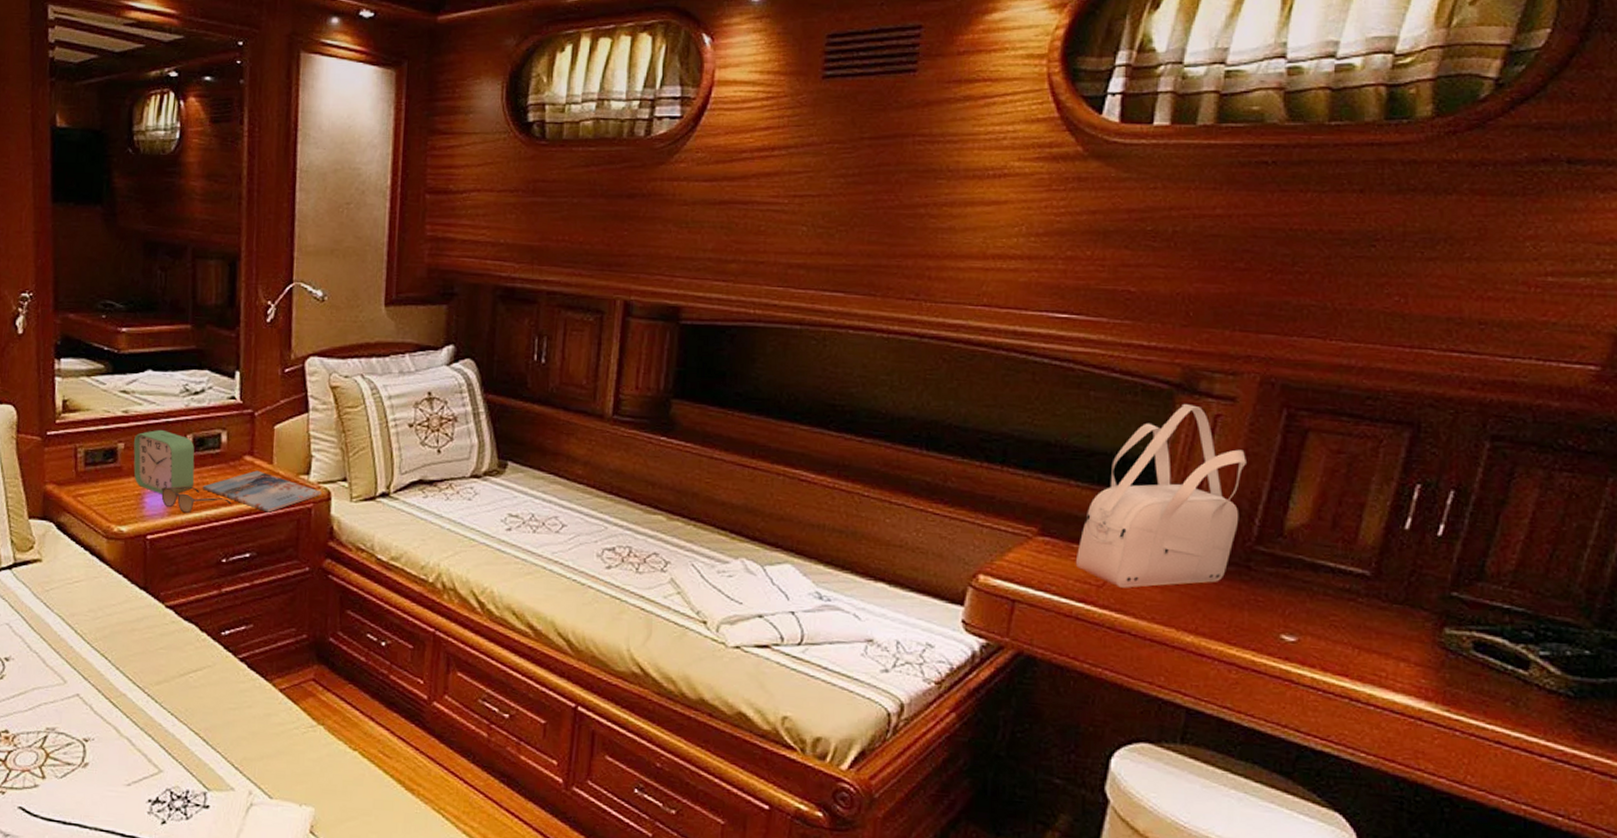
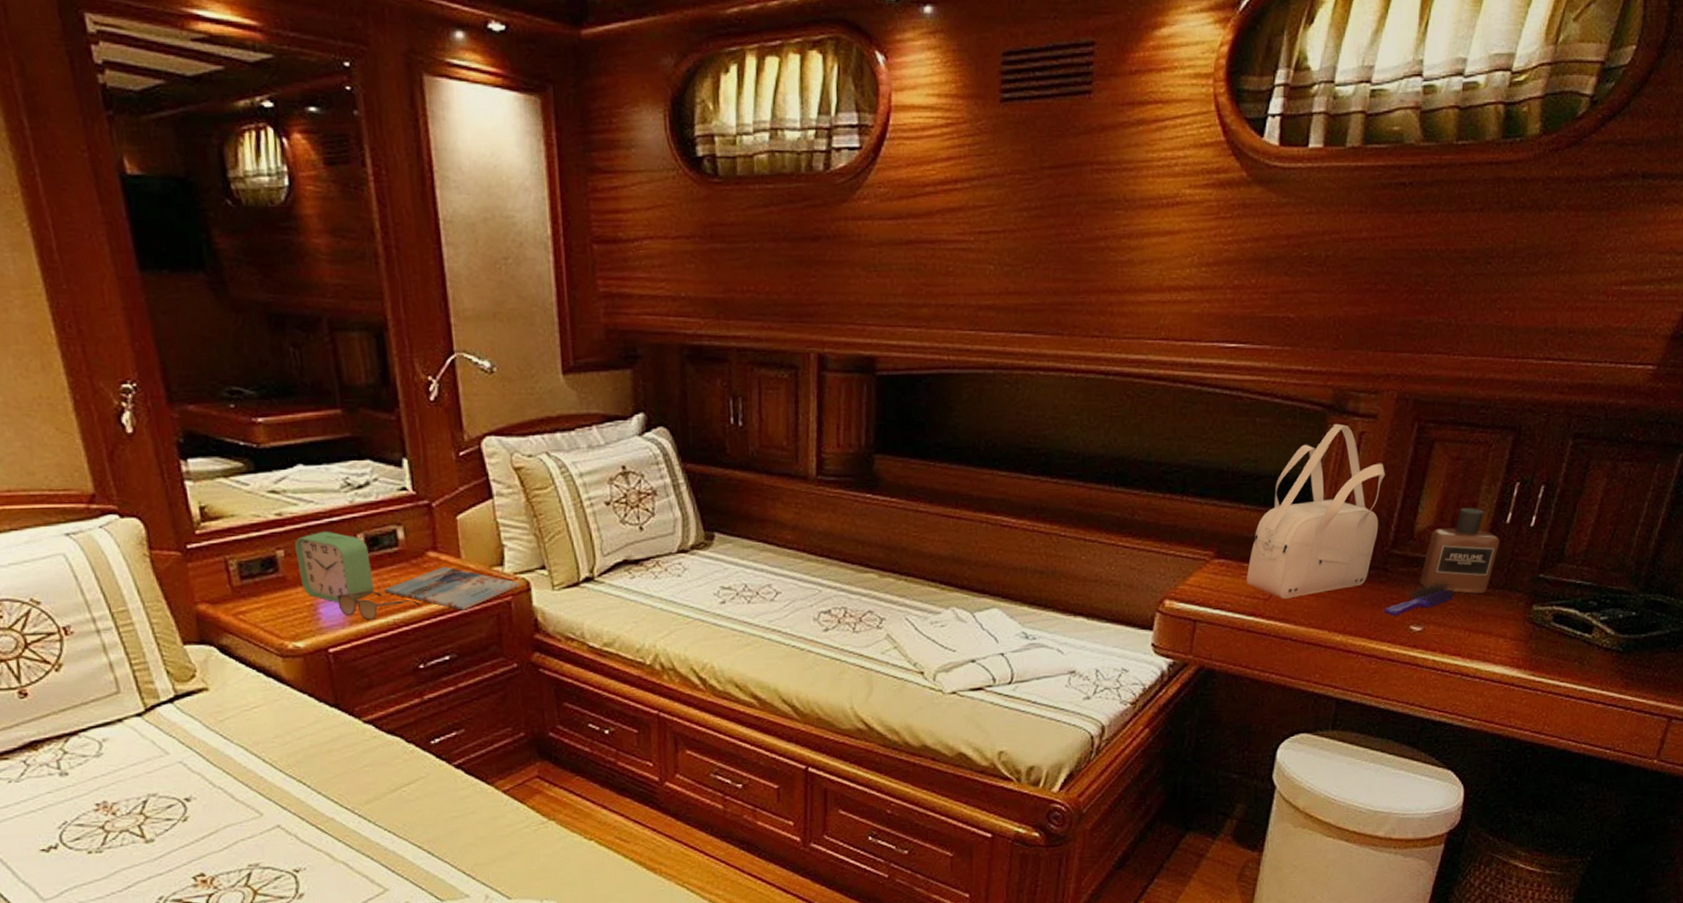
hairbrush: none [1247,586,1346,621] -> present [1384,579,1460,616]
perfume: none [1291,508,1396,607] -> present [1419,508,1500,594]

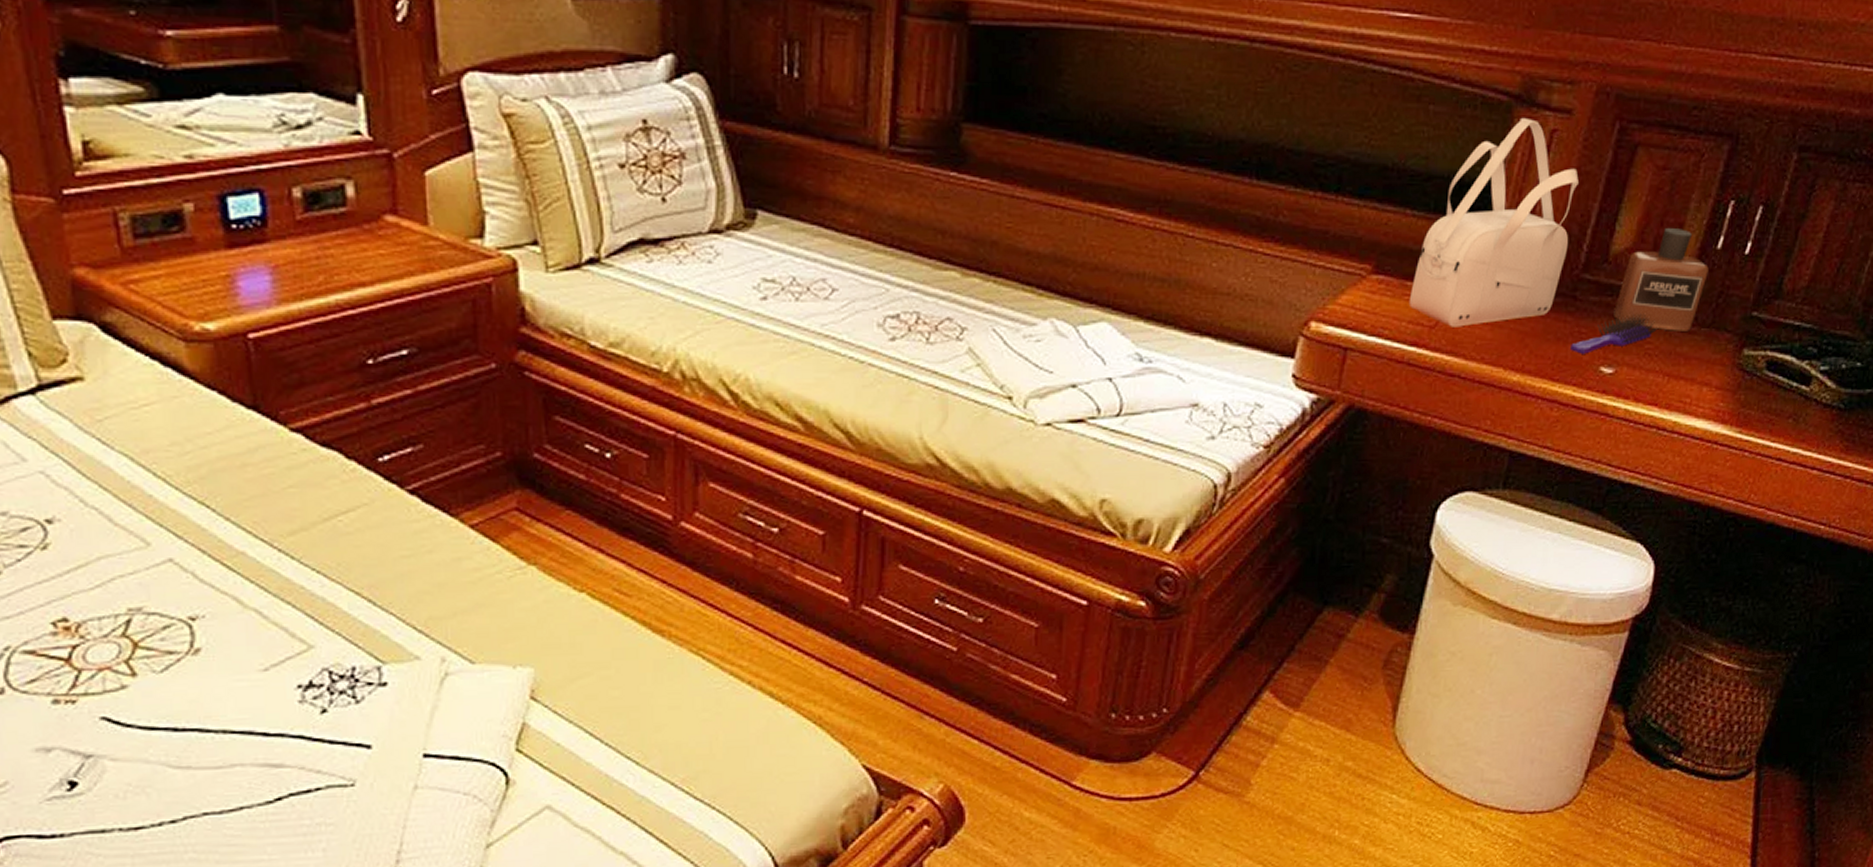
alarm clock: present [295,531,375,603] -> none [209,181,313,275]
sunglasses: present [337,591,421,621] -> none [262,262,373,300]
magazine: present [385,566,520,610] -> none [326,235,504,292]

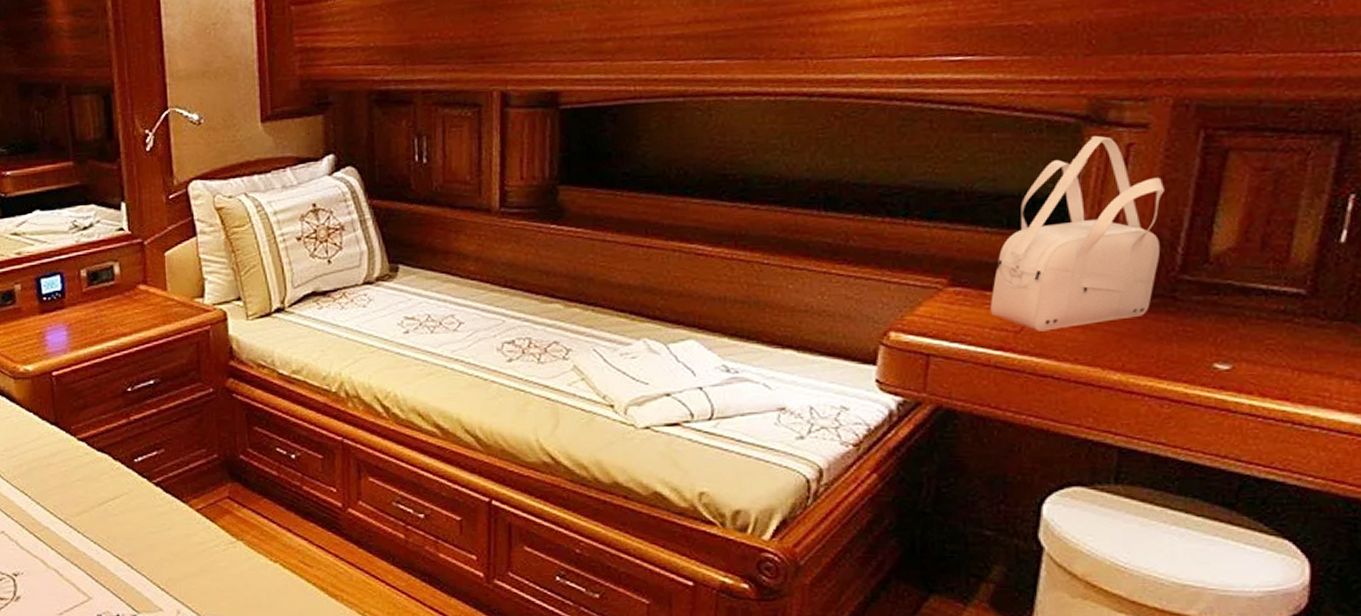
hairbrush: present [1571,313,1660,354] -> none [1176,309,1281,352]
perfume: present [1612,228,1709,331] -> none [1221,225,1333,326]

